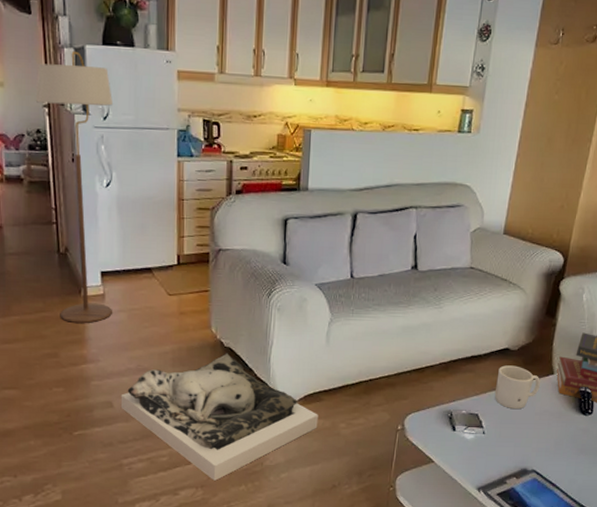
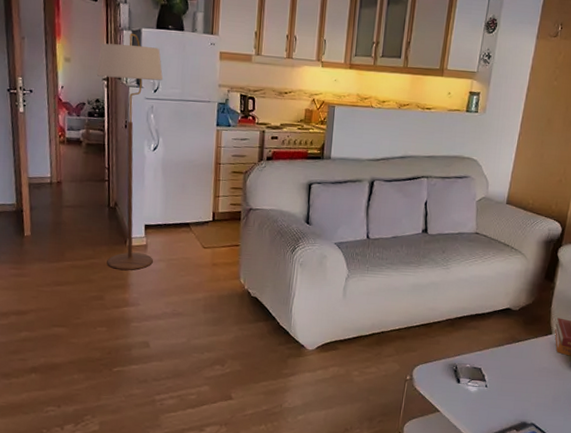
dog bed: present [120,353,318,481] -> none [156,302,334,419]
mug: present [494,365,540,410] -> none [496,324,539,366]

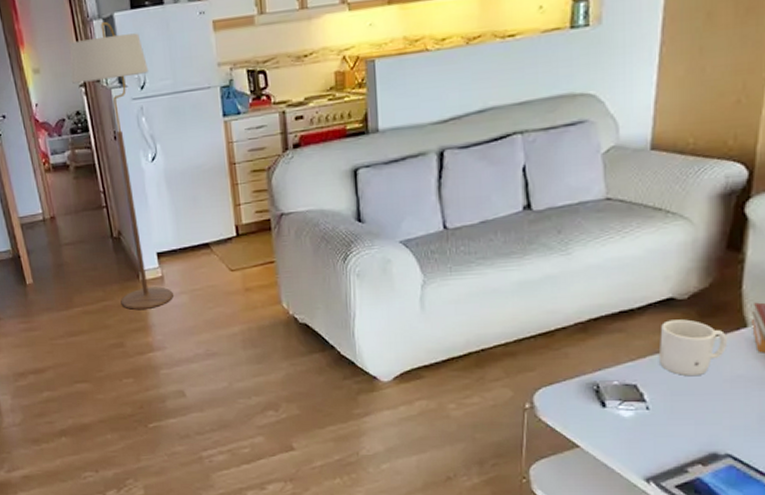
mug: none [496,324,539,366] -> present [658,319,727,377]

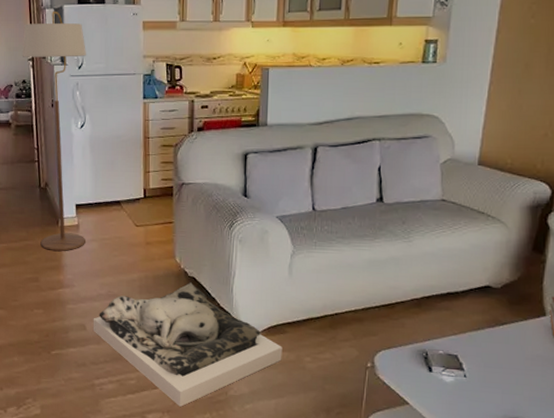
dog bed: none [192,330,421,473] -> present [93,282,282,407]
mug: present [658,319,727,377] -> none [475,304,530,353]

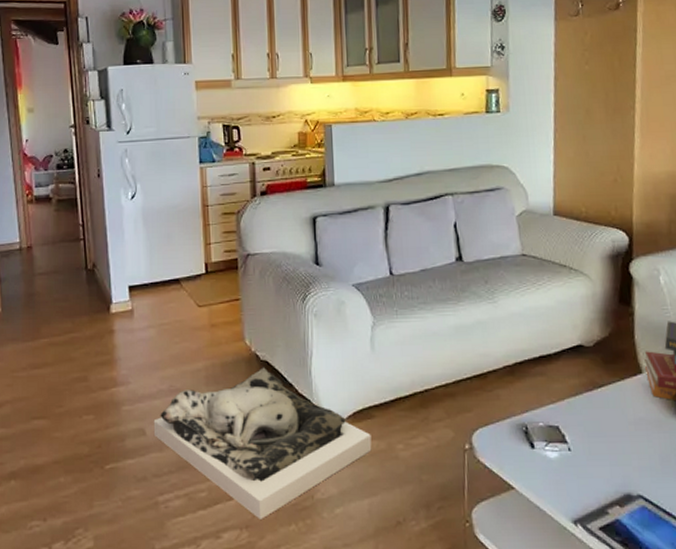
floor lamp: present [22,11,87,252] -> none [62,73,141,343]

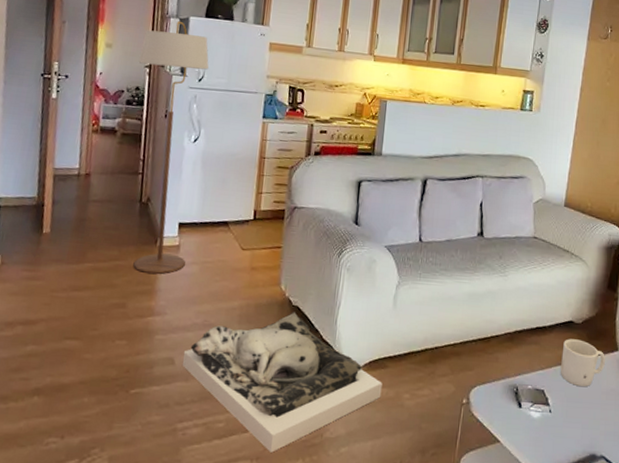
floor lamp: none [62,73,141,343] -> present [133,21,209,275]
mug: none [573,365,628,419] -> present [560,339,605,387]

